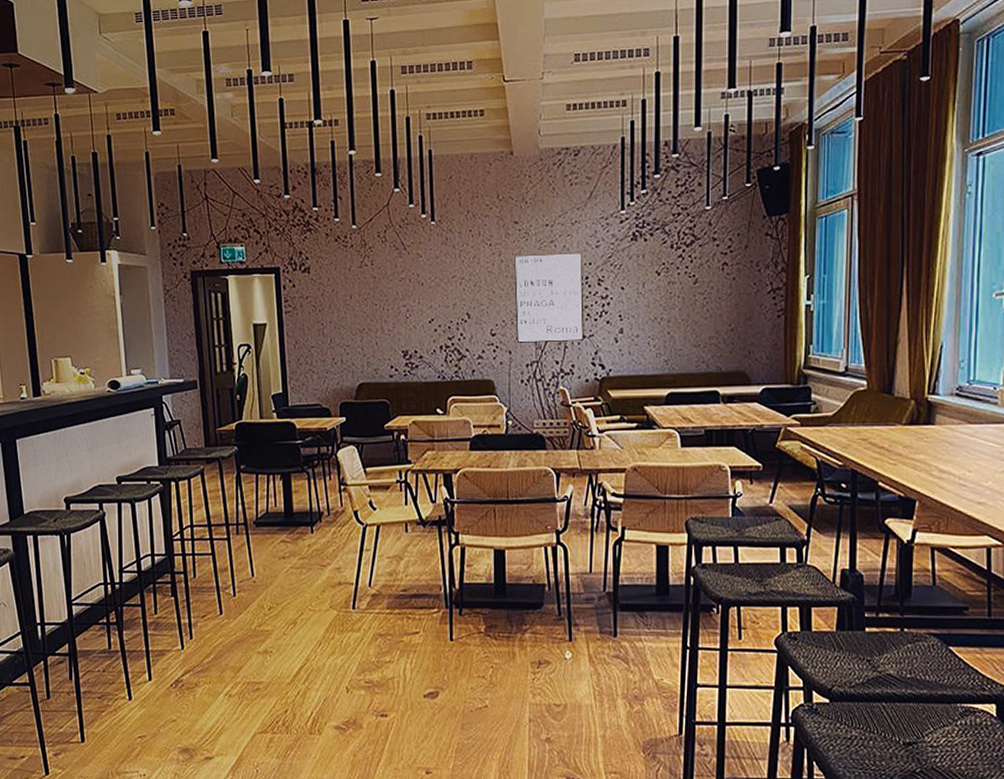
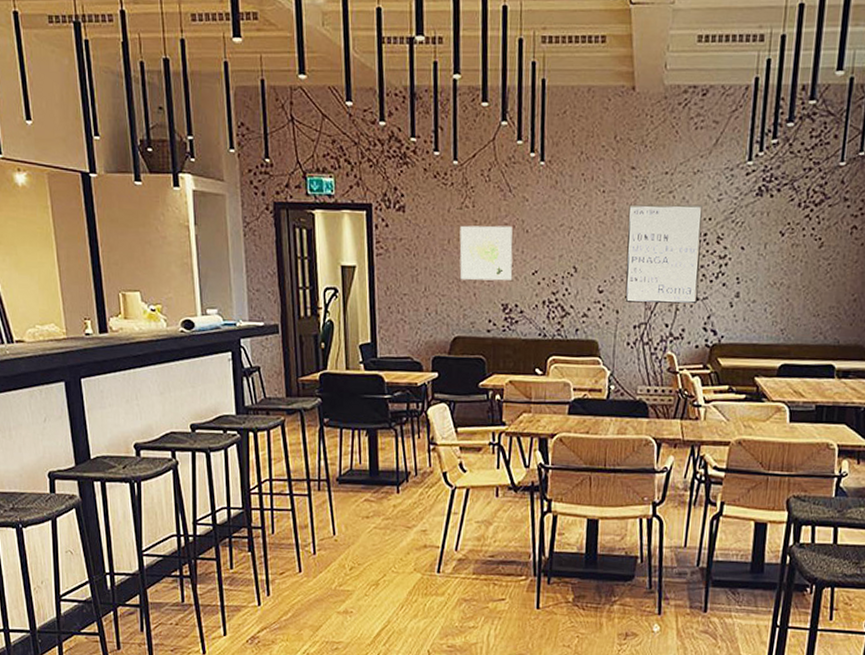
wall art: none [361,280,411,331] -> present [459,225,513,281]

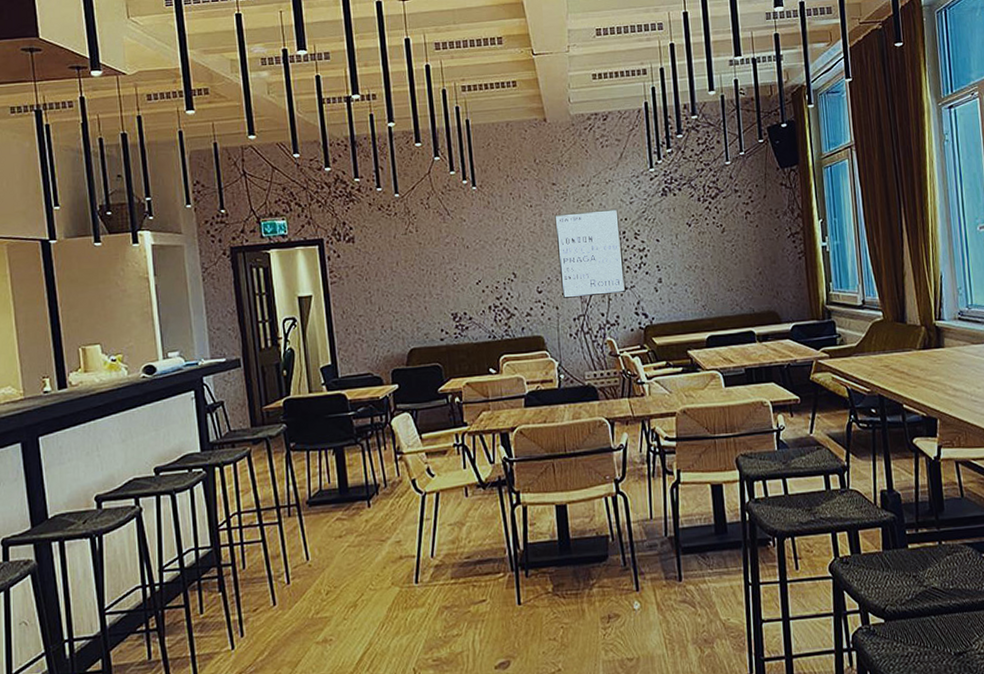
wall art: present [459,225,513,281] -> none [406,244,459,297]

